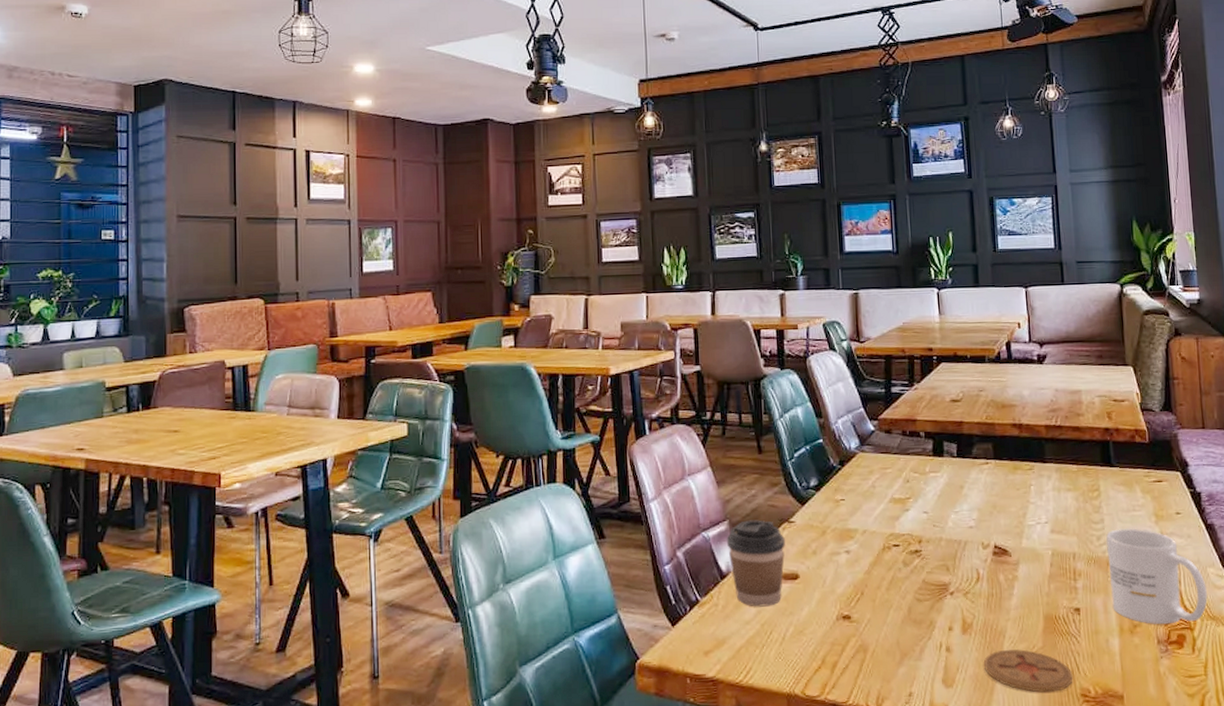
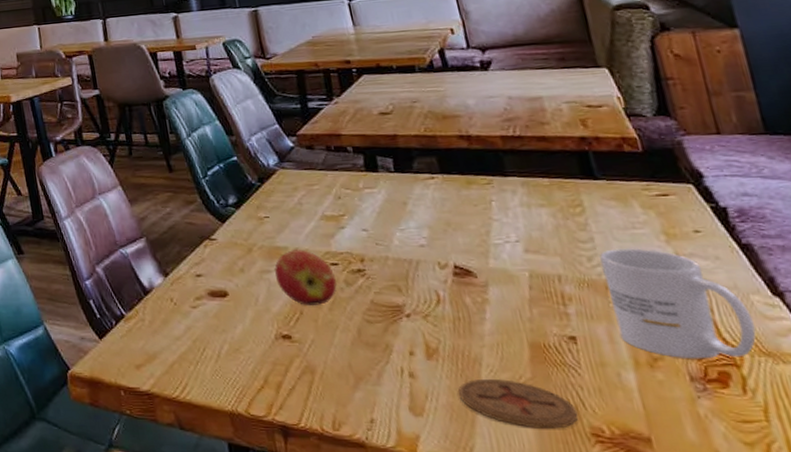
coffee cup: present [726,520,785,607] -> none [145,237,211,323]
apple: none [844,532,896,586] -> present [274,250,337,305]

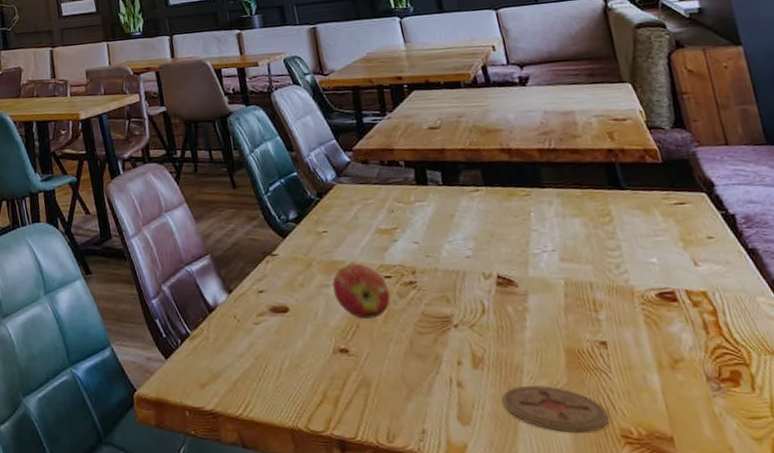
mug: present [599,248,757,359] -> none [626,255,763,360]

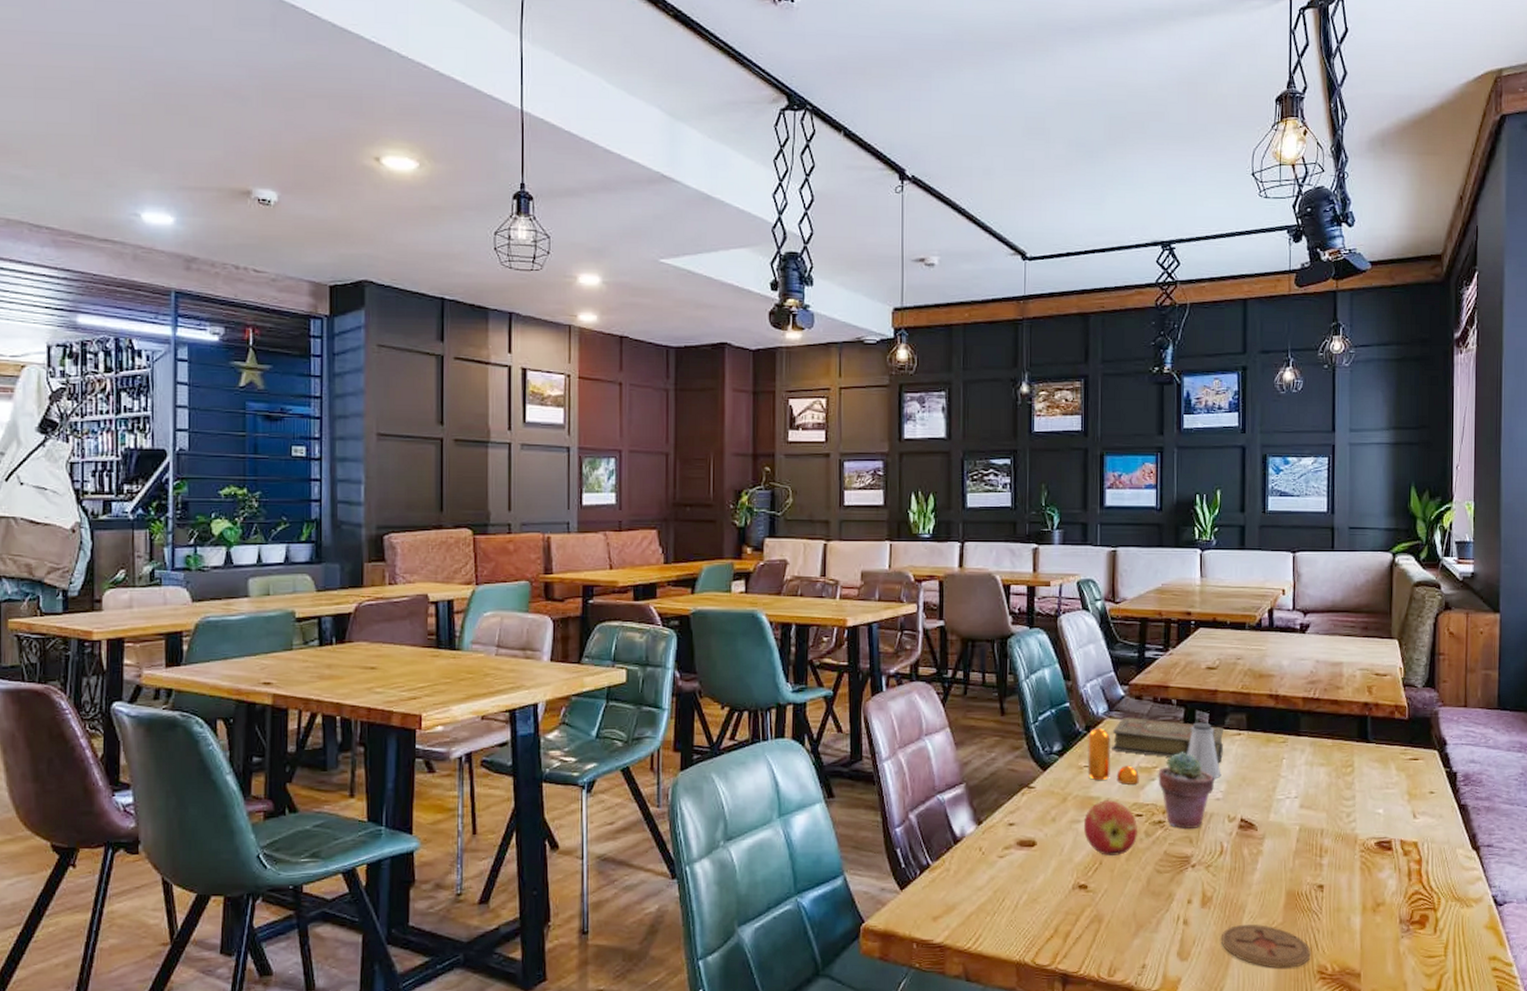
pepper shaker: none [321,193,382,247] -> present [1087,727,1139,785]
book: none [344,181,464,220] -> present [1112,718,1224,763]
potted succulent: none [399,211,463,289] -> present [1158,752,1215,830]
saltshaker: none [424,181,467,236] -> present [1187,722,1221,778]

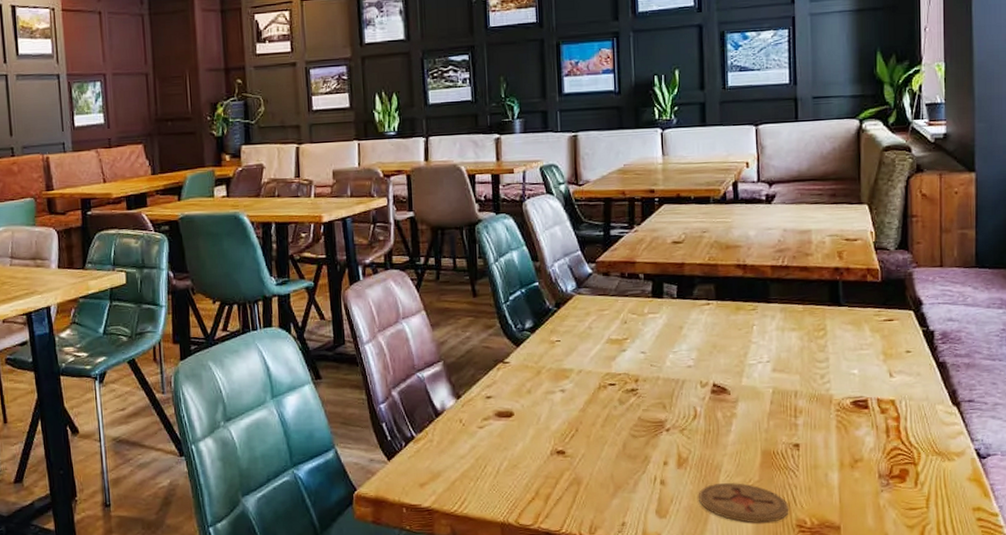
apple: present [1084,800,1137,856] -> none [559,371,611,423]
pepper shaker: present [1087,727,1139,785] -> none [558,303,610,356]
book: present [1112,718,1224,763] -> none [581,293,693,332]
potted succulent: present [1158,752,1215,830] -> none [629,323,686,396]
saltshaker: present [1187,722,1221,778] -> none [656,294,692,347]

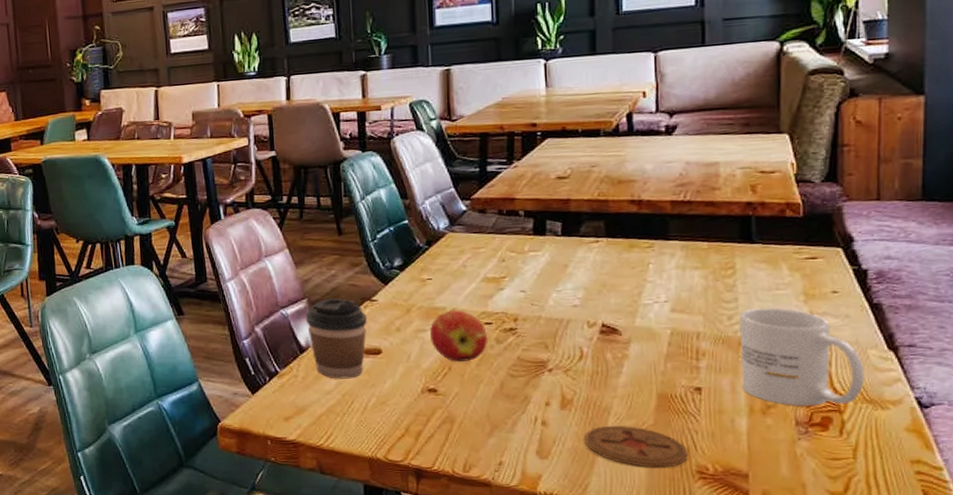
coffee cup: none [441,361,500,443] -> present [305,298,367,379]
apple: none [559,371,611,423] -> present [430,310,487,362]
mug: none [830,366,934,460] -> present [738,307,865,407]

